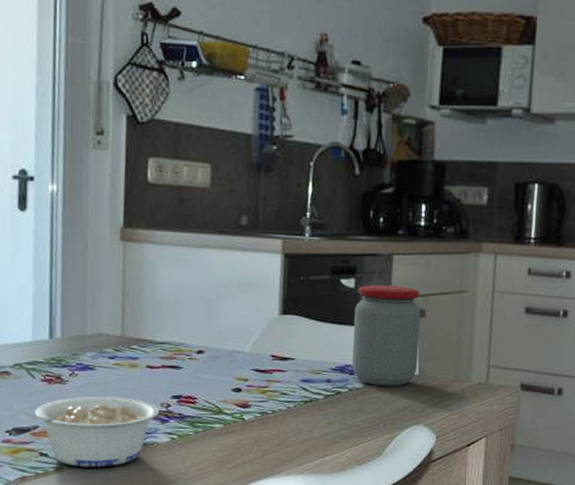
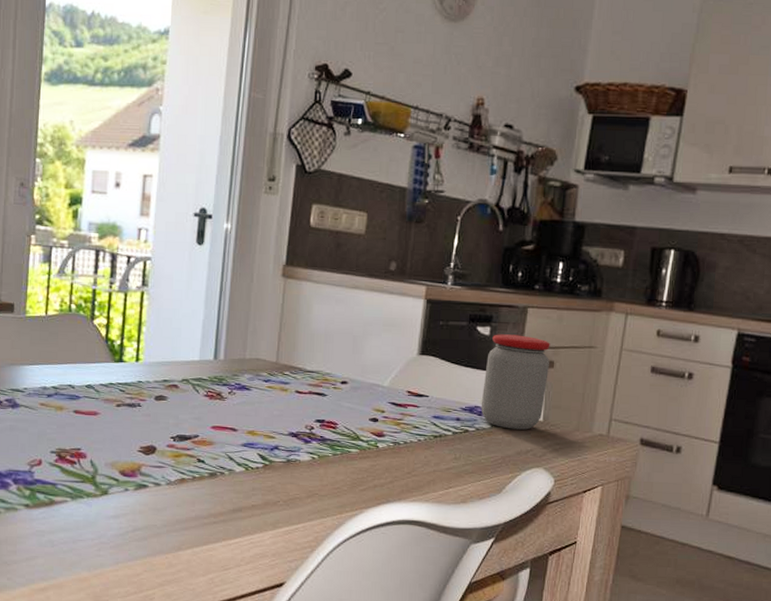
legume: present [24,396,160,467] -> none [187,413,304,477]

